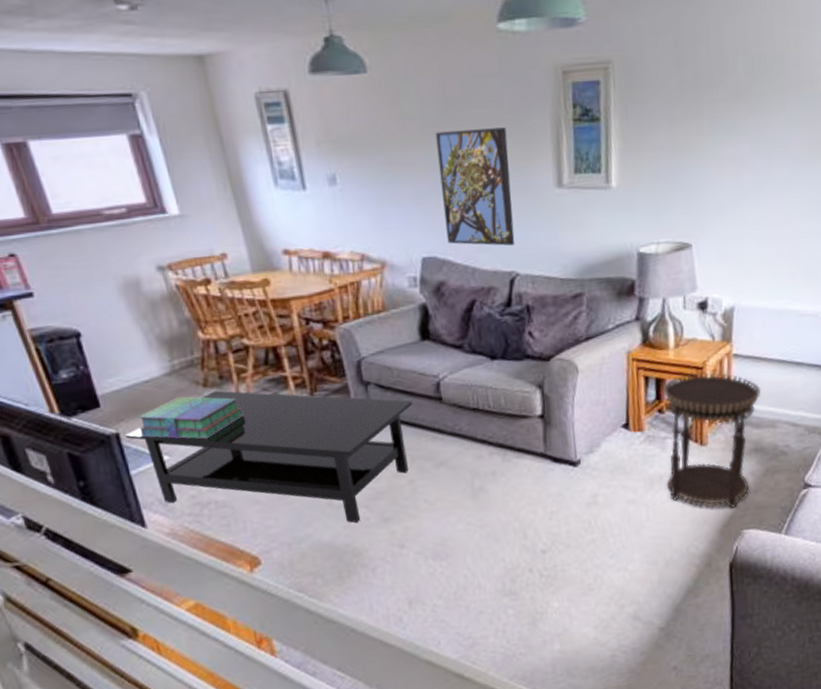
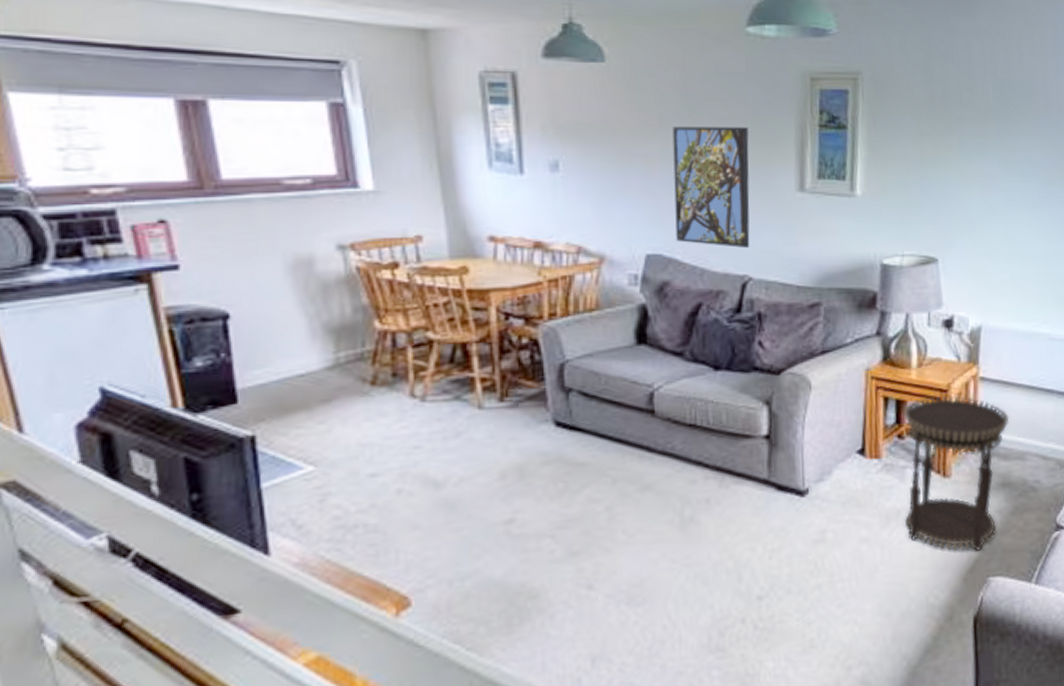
coffee table: present [125,390,413,523] -> none [263,390,620,556]
stack of books: present [138,396,244,439] -> none [281,395,416,448]

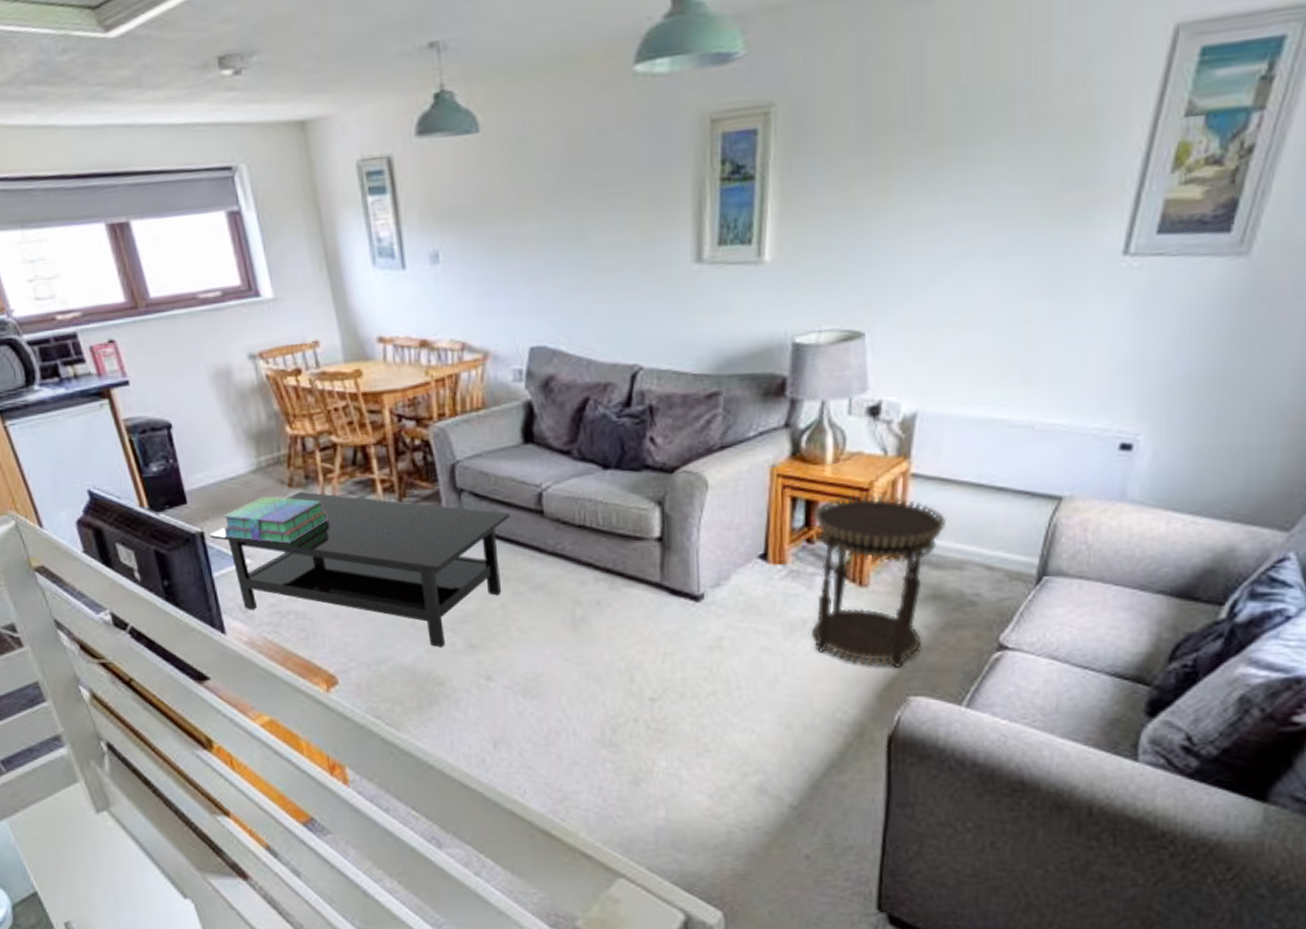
coffee table: none [263,390,620,556] -> present [209,491,511,647]
stack of books: none [281,395,416,448] -> present [222,496,328,544]
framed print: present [672,126,750,249] -> none [553,191,640,335]

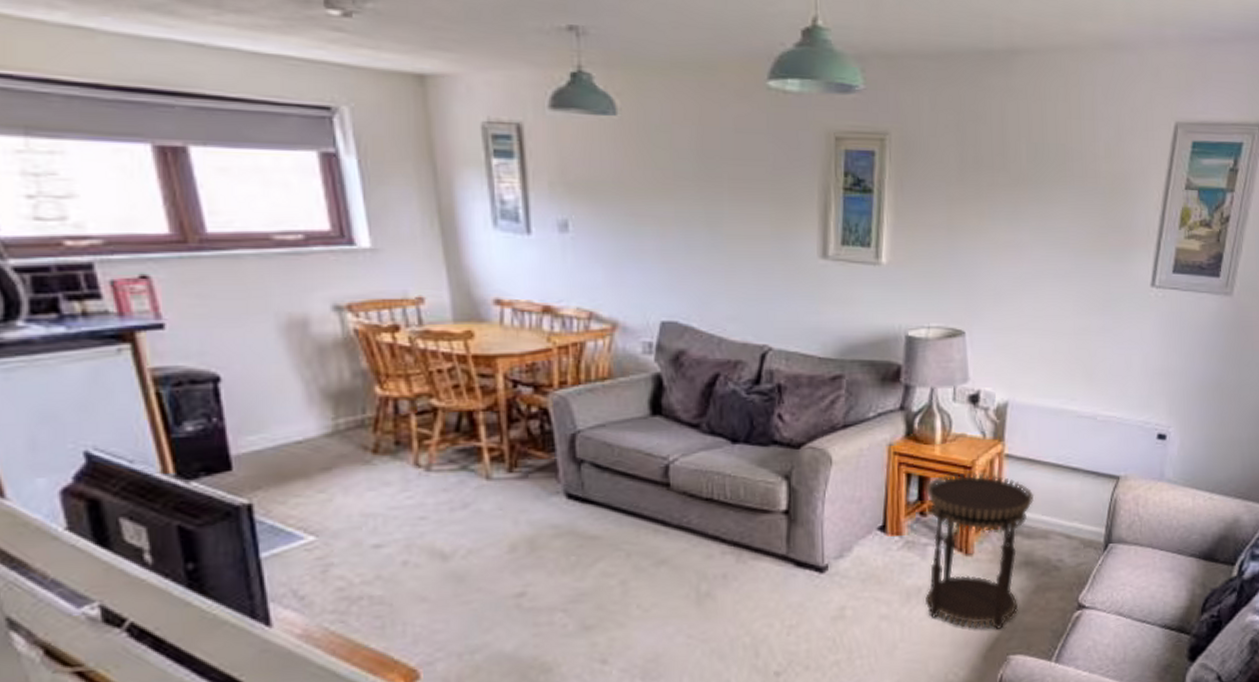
coffee table: present [209,491,511,647] -> none [260,458,634,630]
stack of books: present [222,496,328,544] -> none [279,463,421,518]

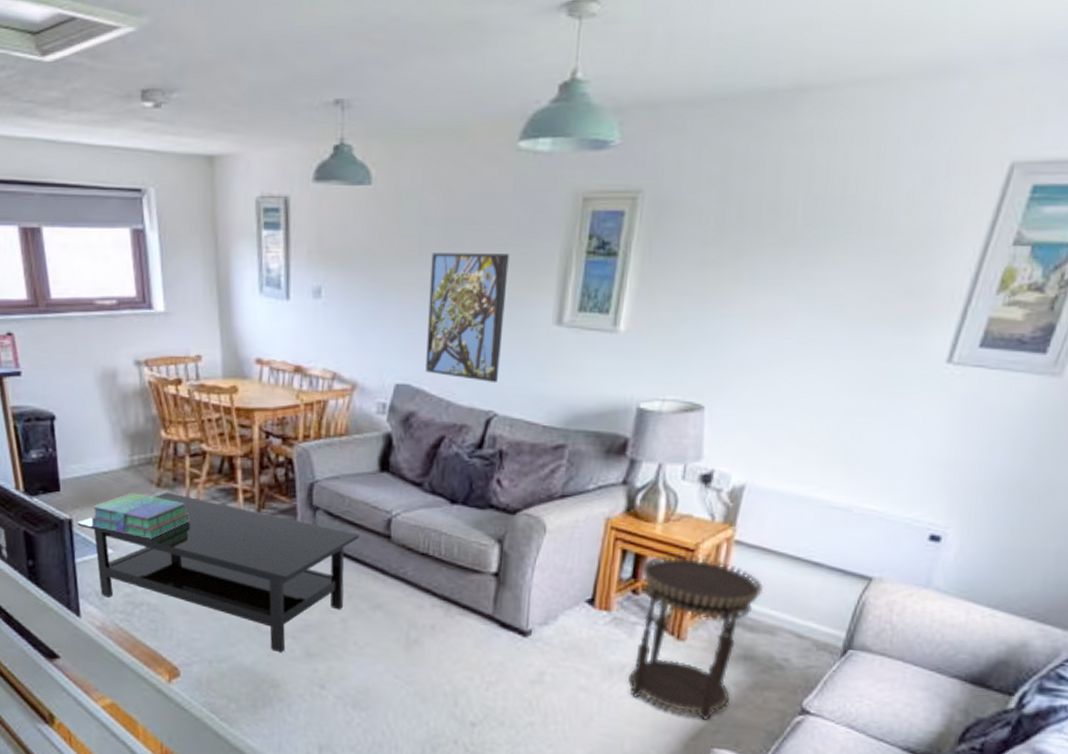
coffee table: none [260,458,634,630] -> present [77,492,360,652]
stack of books: none [279,463,421,518] -> present [90,493,190,539]
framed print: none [689,186,770,317] -> present [425,253,509,384]

